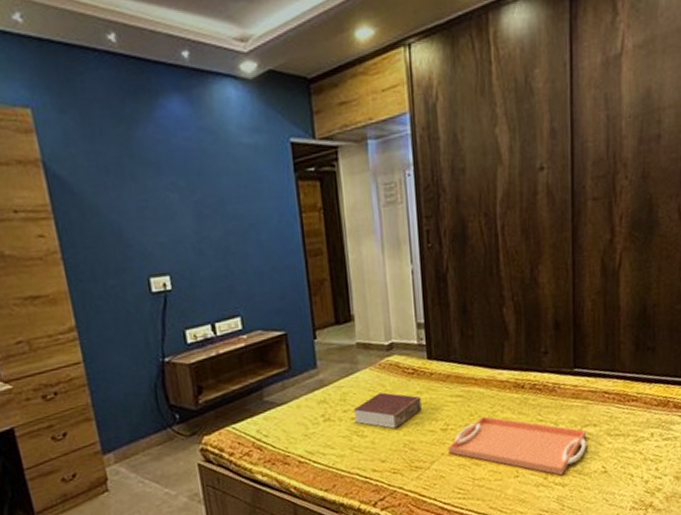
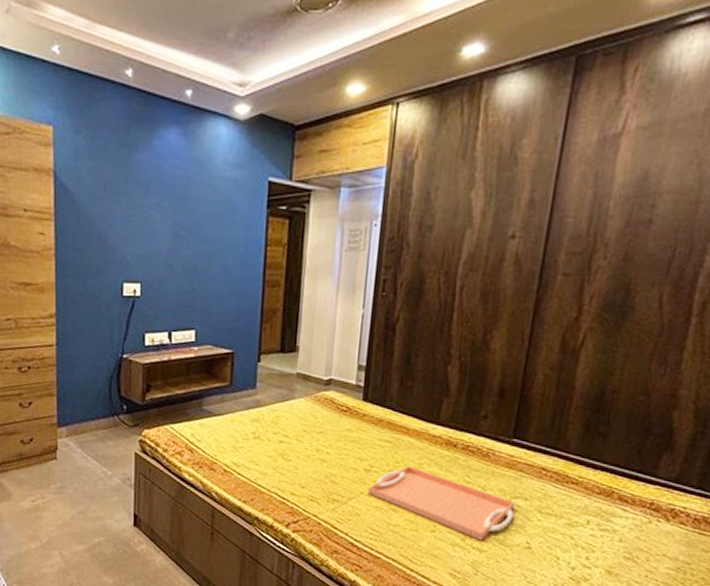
book: present [353,392,422,429] -> none [282,423,350,459]

